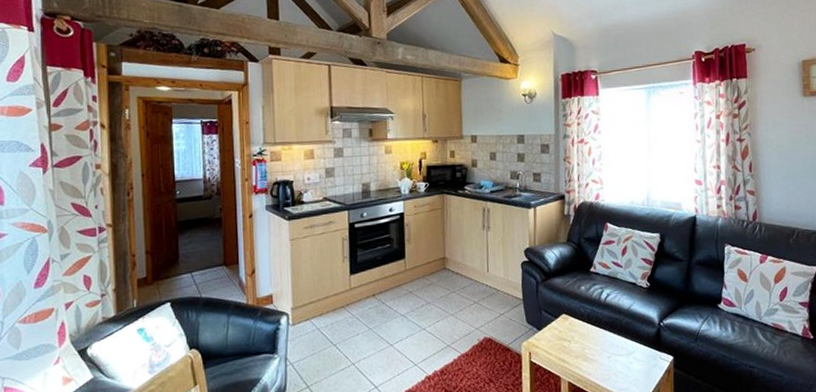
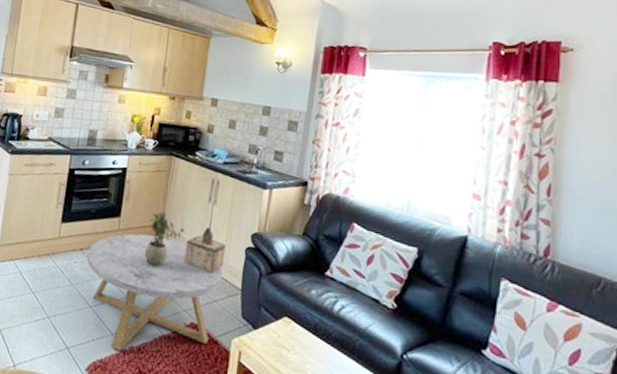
coffee table: none [380,268,506,378] -> present [86,233,223,351]
potted plant: none [432,245,465,297] -> present [144,211,184,267]
decorative box: none [468,251,505,291] -> present [184,226,226,273]

